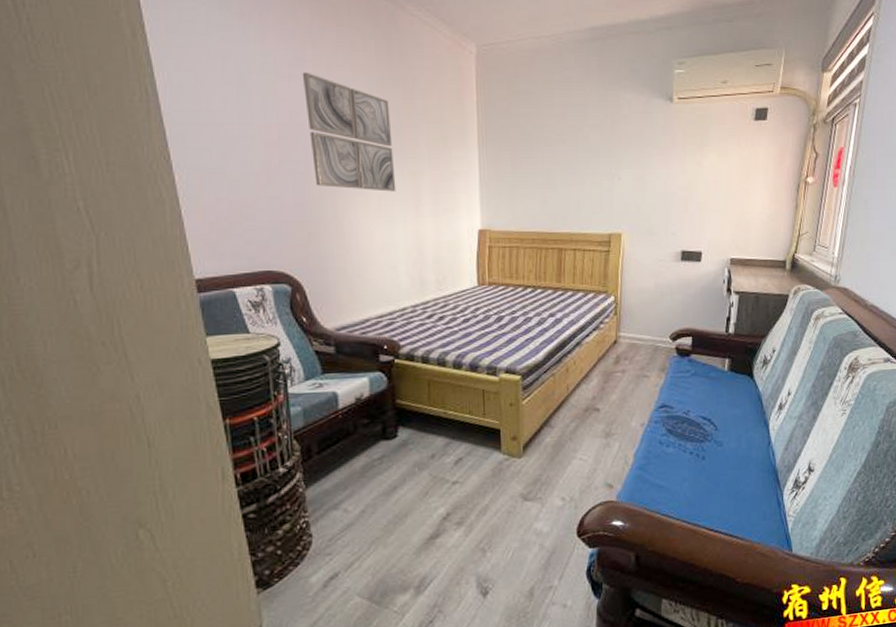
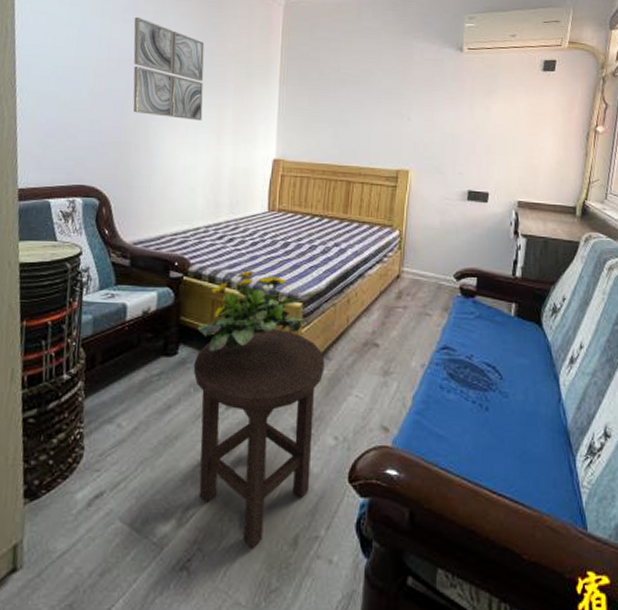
flowering plant: none [415,347,529,432] -> present [197,270,309,352]
stool: none [415,403,548,605] -> present [193,328,325,549]

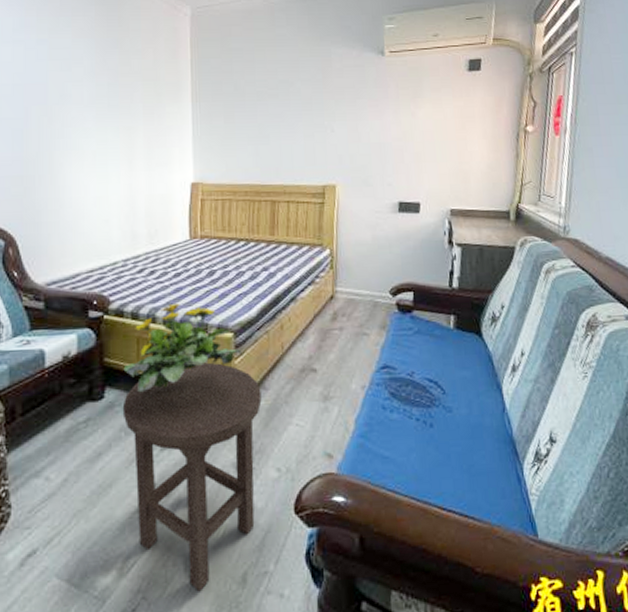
wall art: present [133,16,205,121] -> none [26,36,111,147]

